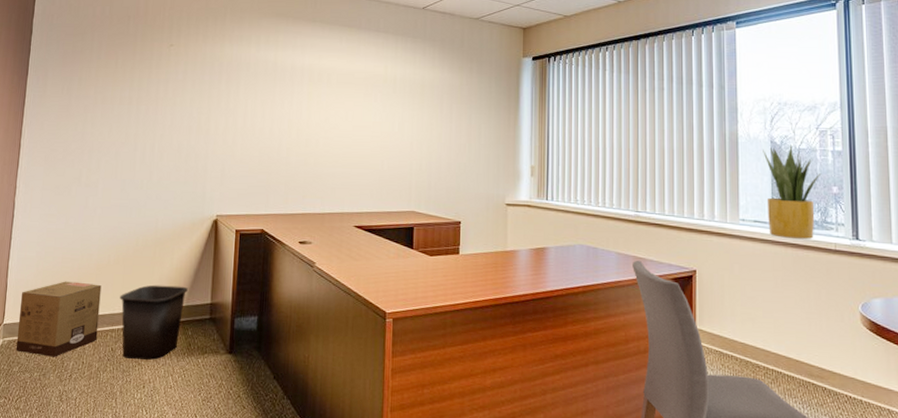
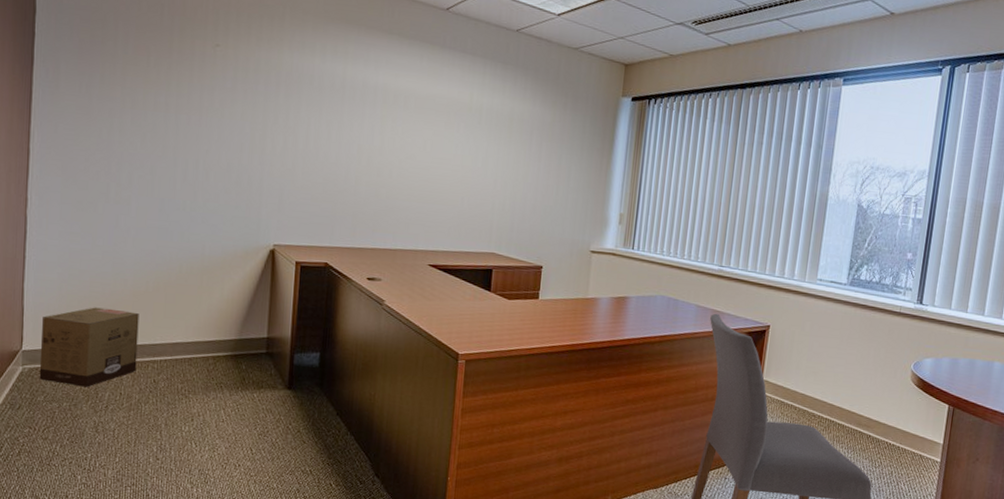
waste bin: present [120,285,188,360] -> none [161,315,241,393]
planter: present [763,144,822,240] -> none [842,209,900,302]

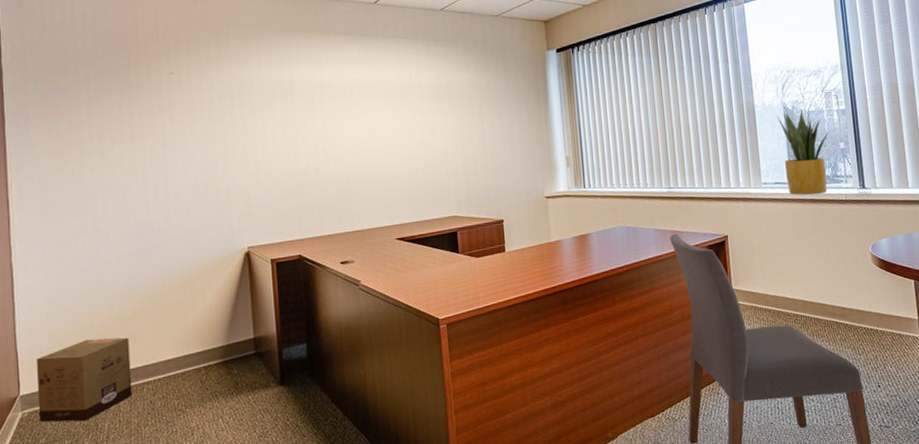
planter: none [842,209,900,302] -> present [777,108,830,195]

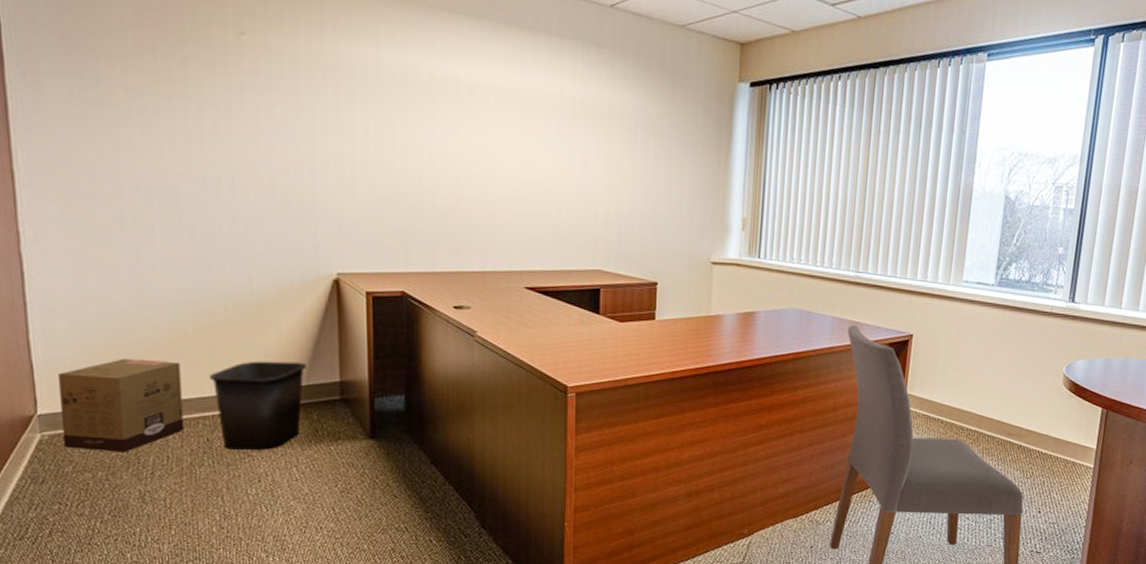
waste bin: none [151,325,227,409] -> present [209,361,306,450]
planter: present [777,108,830,195] -> none [990,200,1050,303]

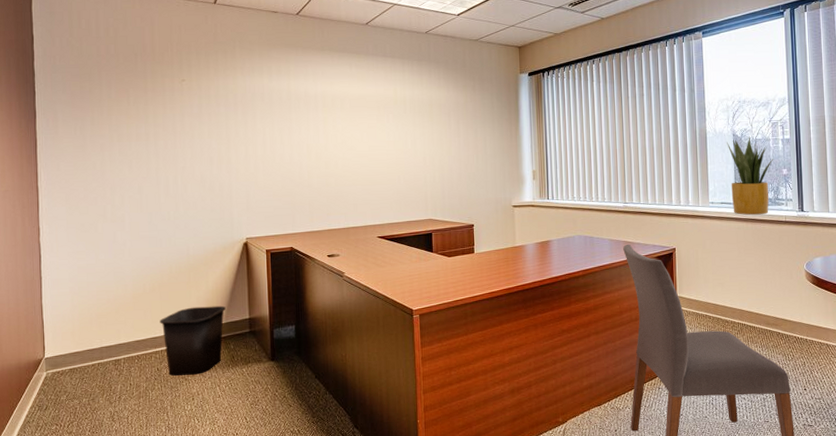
cardboard box: present [58,358,184,453] -> none [59,311,142,383]
planter: none [990,200,1050,303] -> present [727,136,774,216]

